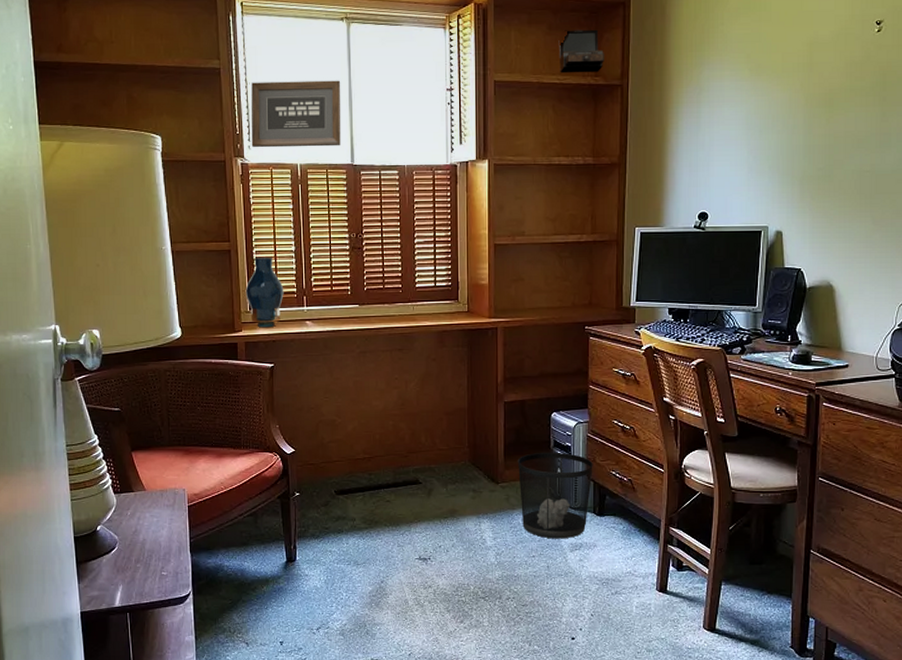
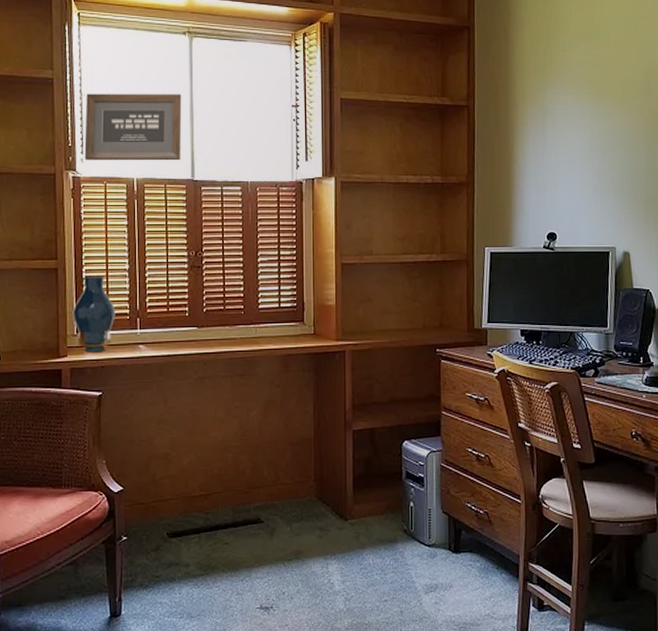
waste bin: present [517,452,593,539] -> none [367,484,448,580]
decorative box: present [560,29,604,73] -> none [406,51,450,93]

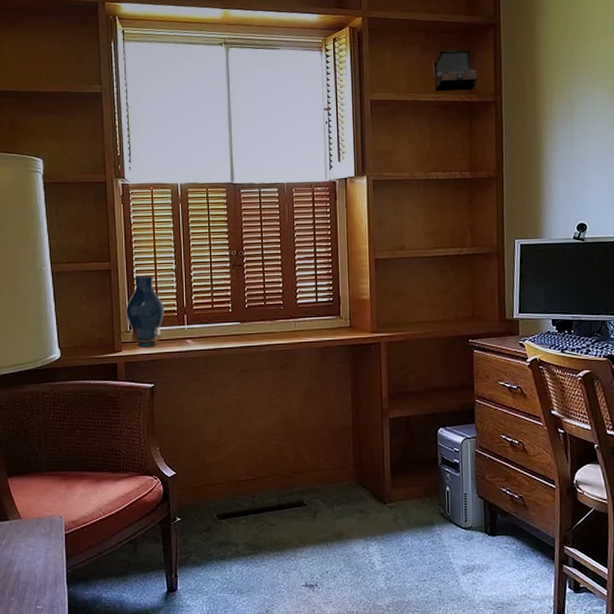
picture frame: present [84,93,182,161] -> none [132,102,221,169]
decorative box: none [406,51,450,93] -> present [433,49,477,92]

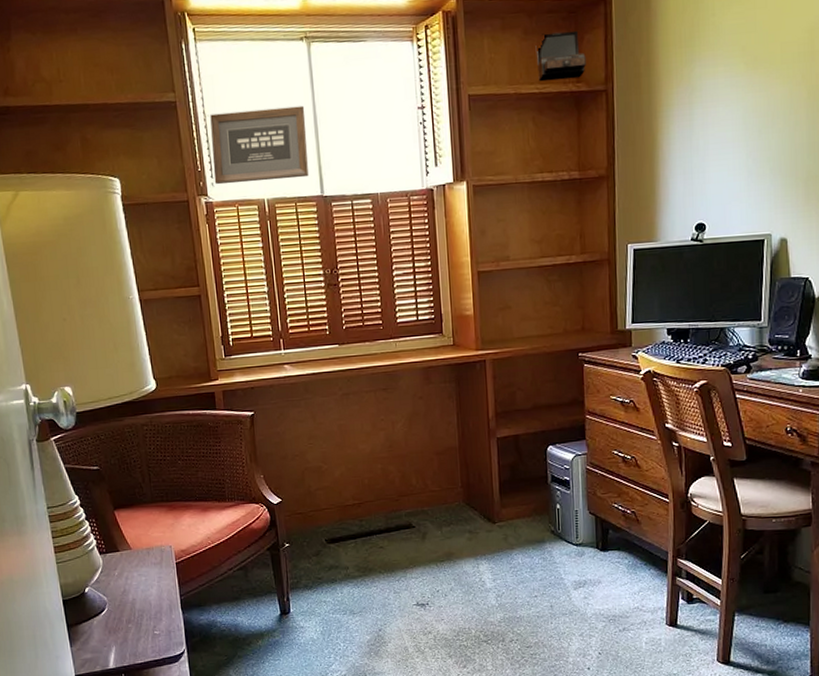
vase: present [125,275,165,348] -> none [219,299,260,375]
picture frame: none [132,102,221,169] -> present [210,105,309,185]

